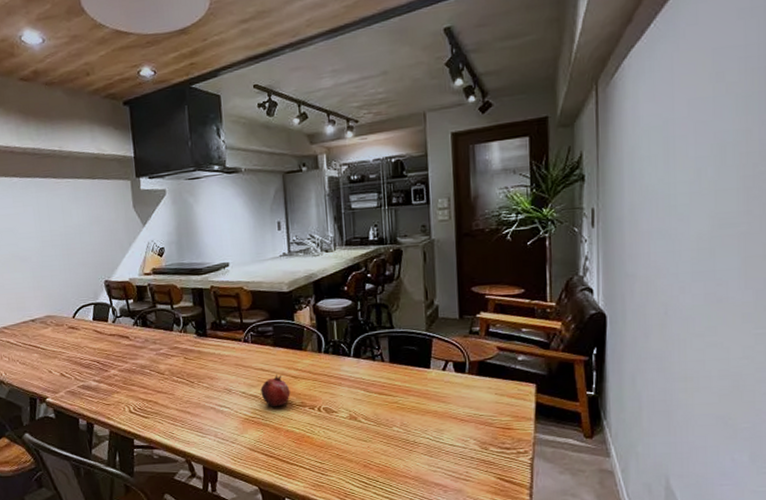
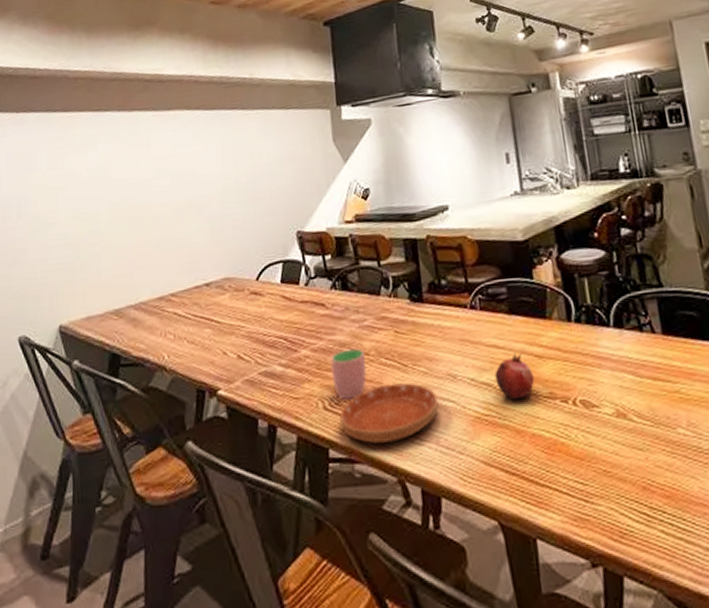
cup: none [134,369,162,406] -> present [330,348,367,399]
saucer: none [142,394,217,436] -> present [340,382,439,443]

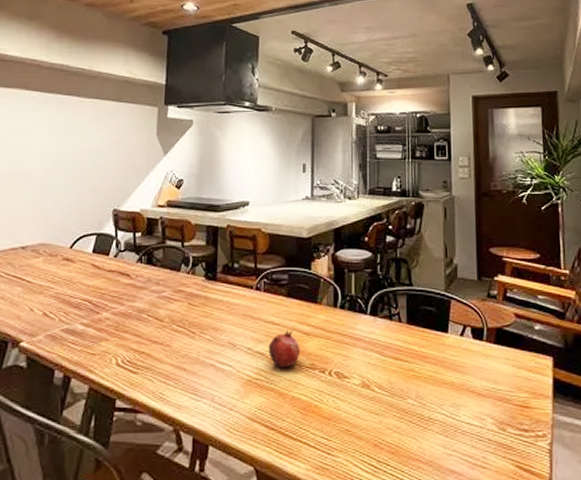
cup: present [330,348,367,399] -> none [127,315,160,358]
saucer: present [340,382,439,443] -> none [129,347,218,397]

